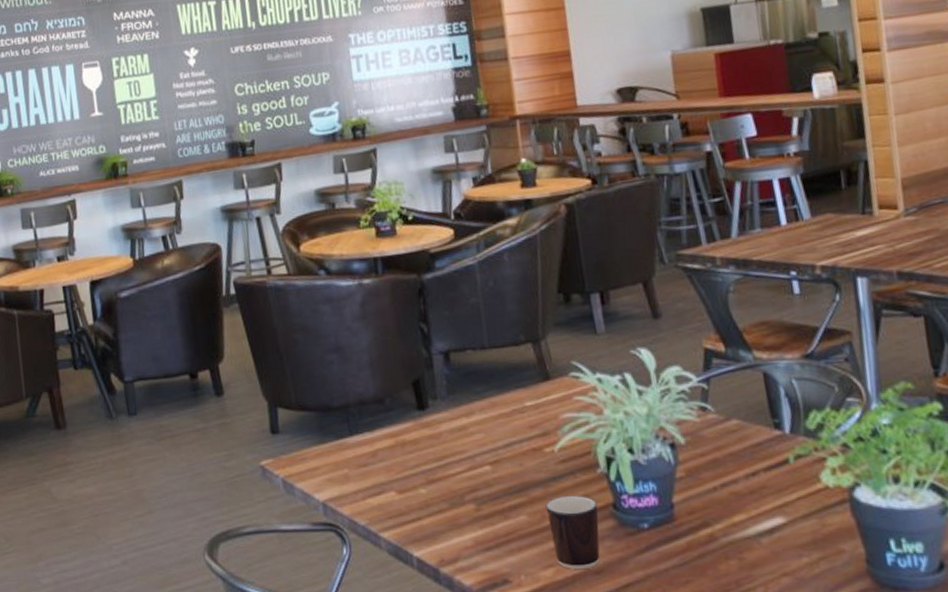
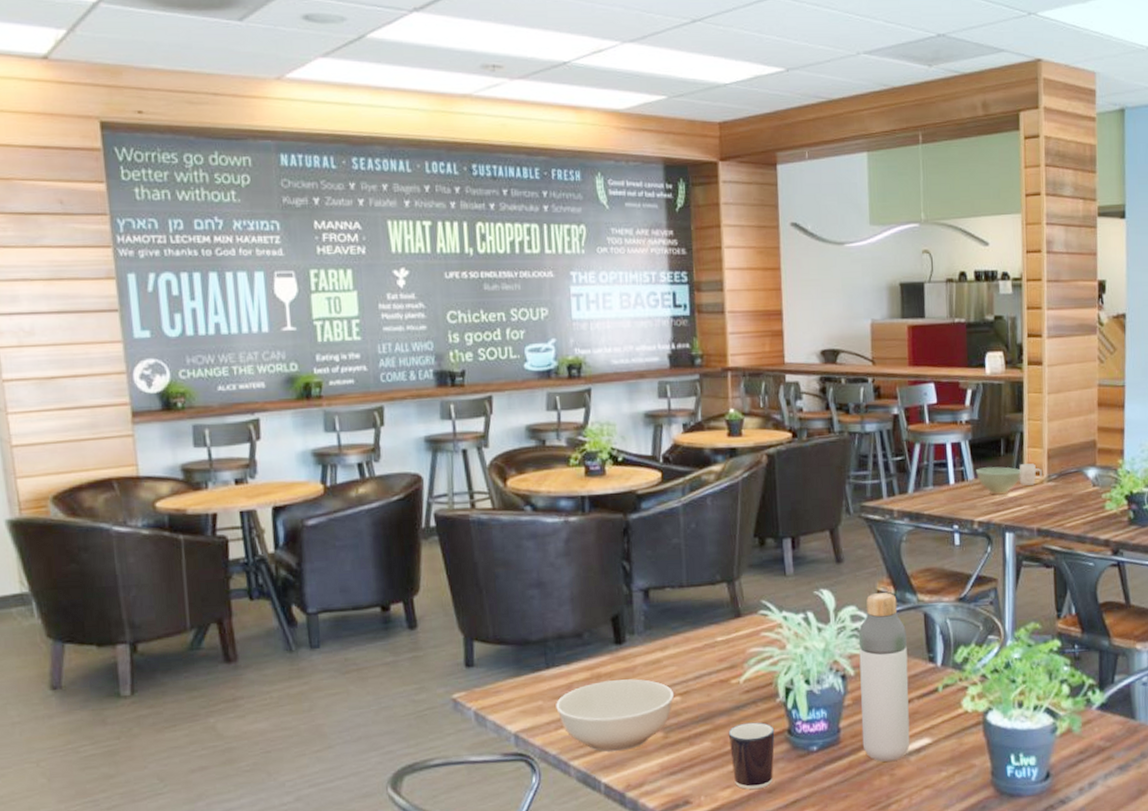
bowl: none [361,446,484,524] -> present [556,679,675,752]
bottle: none [686,349,760,543] -> present [858,592,910,762]
bowl: none [812,202,871,235] -> present [976,467,1022,495]
mug: none [867,196,898,223] -> present [1019,463,1042,487]

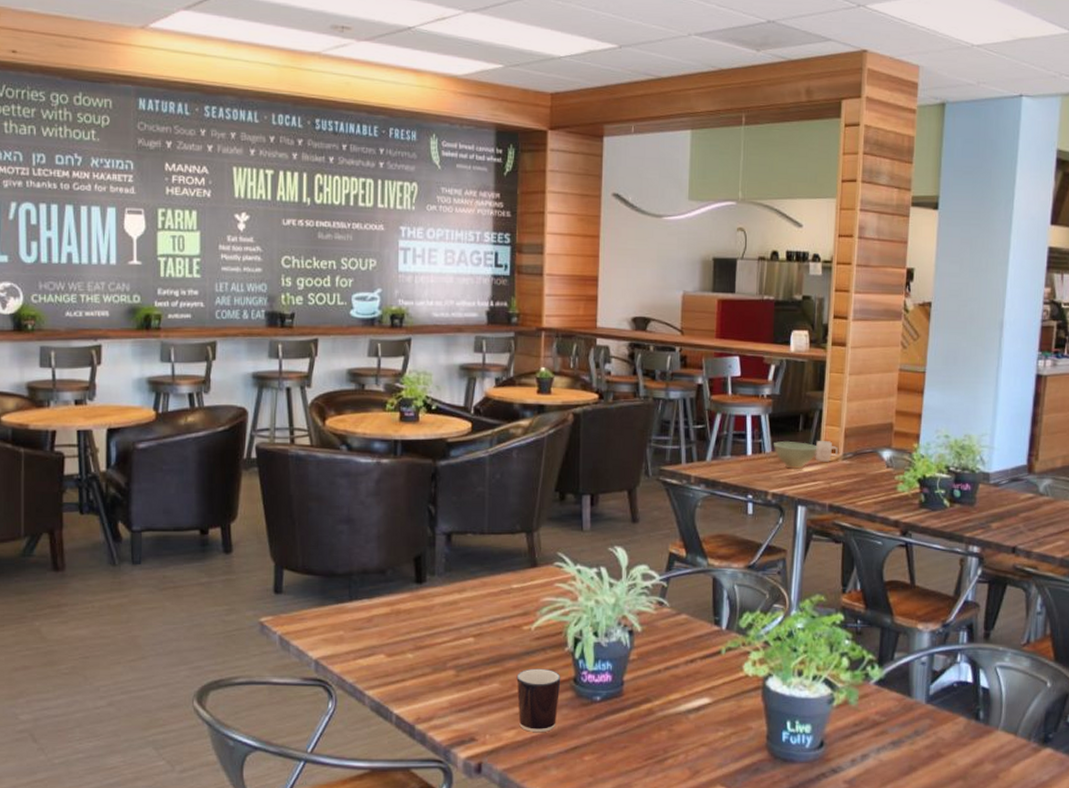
bowl: present [556,679,675,752] -> none [356,617,468,684]
bottle: present [858,592,910,762] -> none [644,553,694,717]

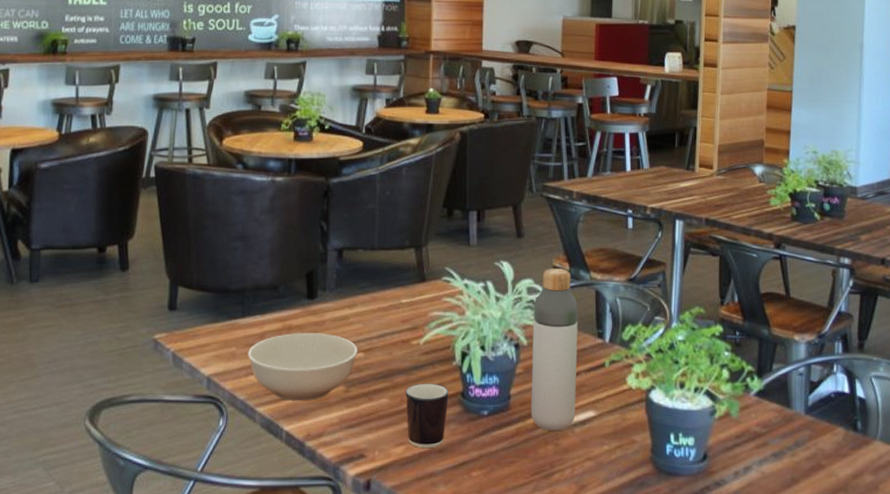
bowl: none [356,617,468,684] -> present [248,333,358,401]
bottle: none [644,553,694,717] -> present [530,267,578,431]
bowl: present [774,441,819,469] -> none [651,158,694,184]
mug: present [815,441,838,463] -> none [691,157,712,178]

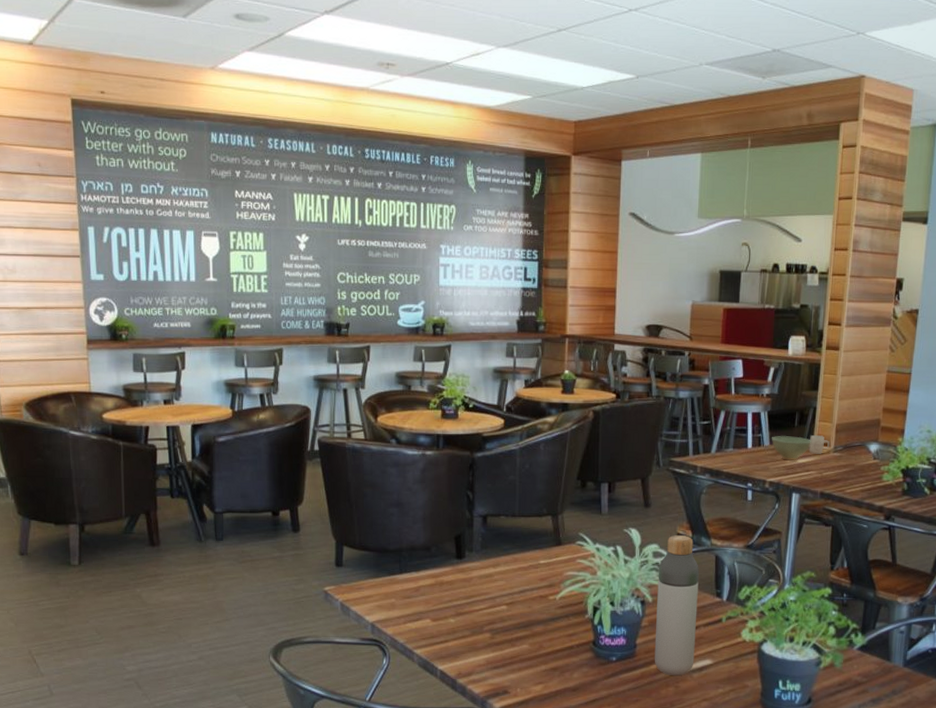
bowl: present [248,333,358,401] -> none [406,588,502,645]
mug: present [405,383,449,449] -> none [543,632,582,688]
bowl: none [651,158,694,184] -> present [772,436,812,460]
mug: none [691,157,712,178] -> present [808,435,830,455]

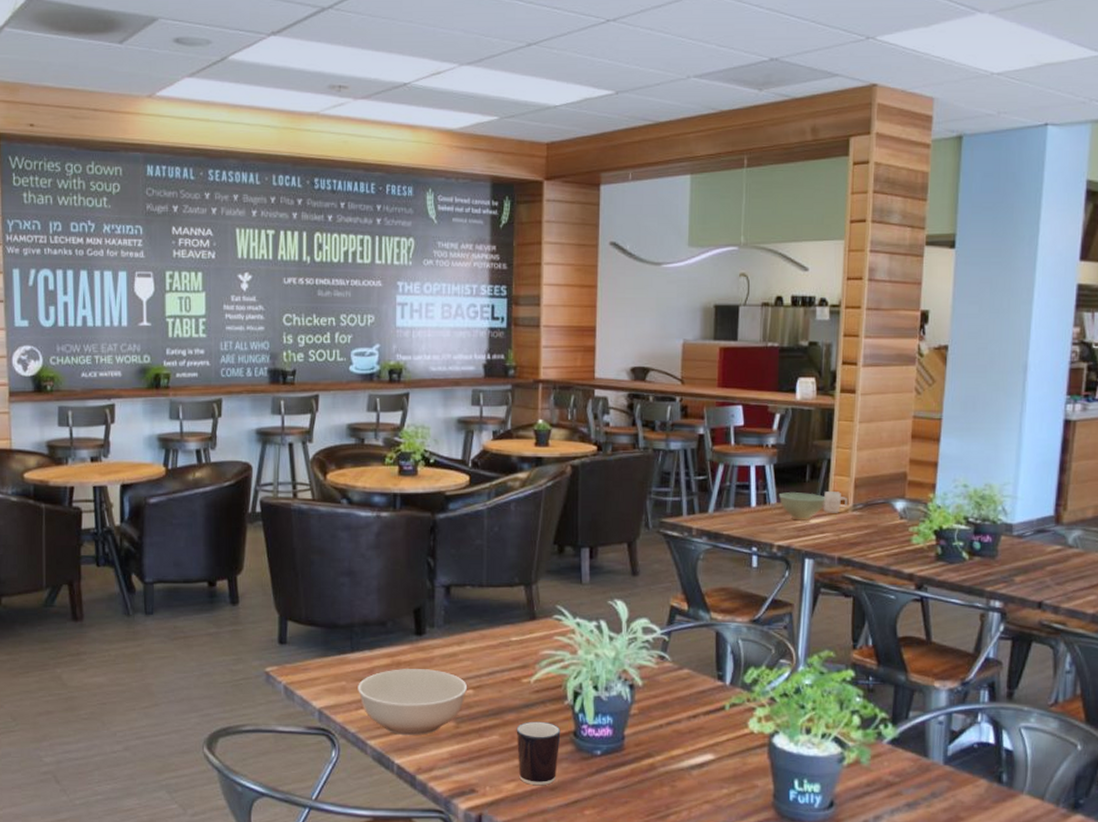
bowl: none [406,588,502,645] -> present [358,669,468,735]
mug: none [543,632,582,688] -> present [516,721,561,786]
bottle: present [654,534,699,675] -> none [646,607,697,773]

